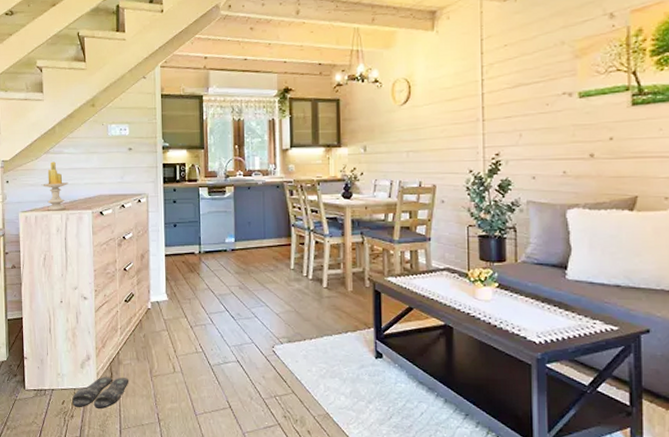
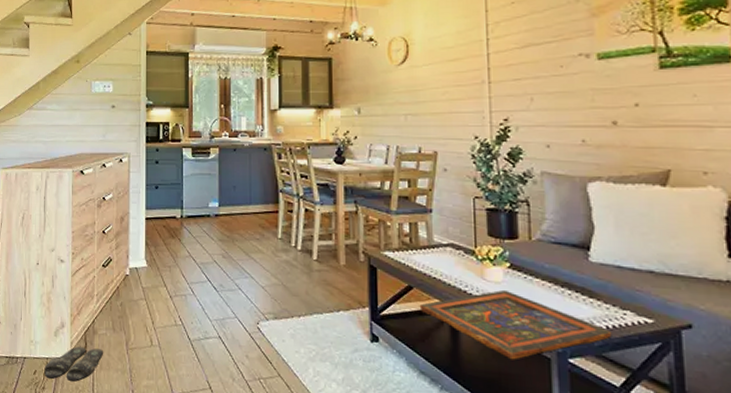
candle: present [41,161,69,211] -> none [23,118,50,169]
painted panel: none [418,307,584,368] -> present [419,289,612,360]

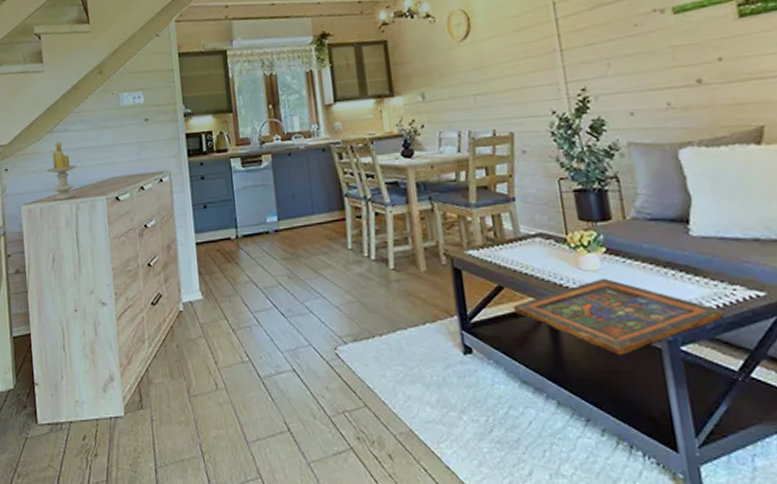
candle: none [23,118,50,169] -> present [46,141,77,201]
slippers: present [44,346,103,382] -> none [95,401,162,442]

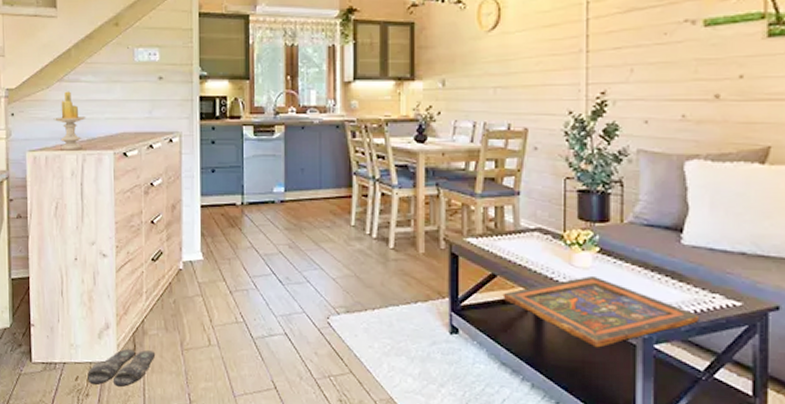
slippers: none [95,401,162,442] -> present [87,349,154,387]

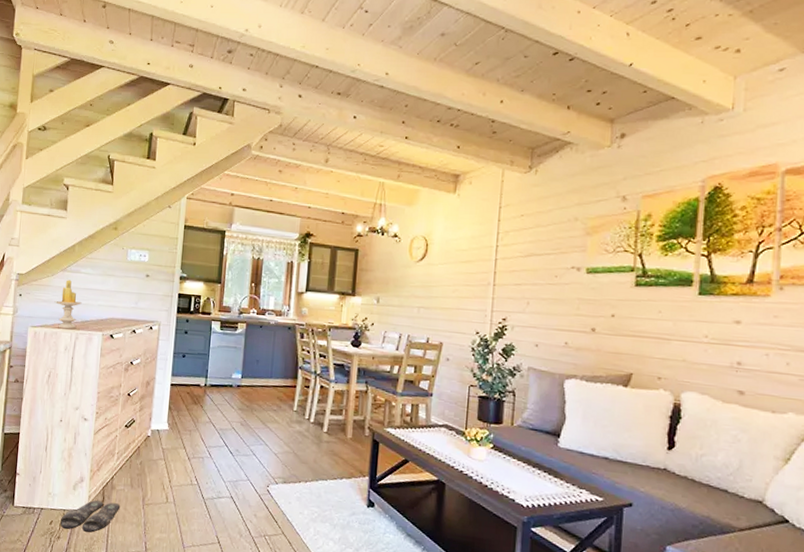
painted panel: present [502,275,700,348] -> none [412,467,569,528]

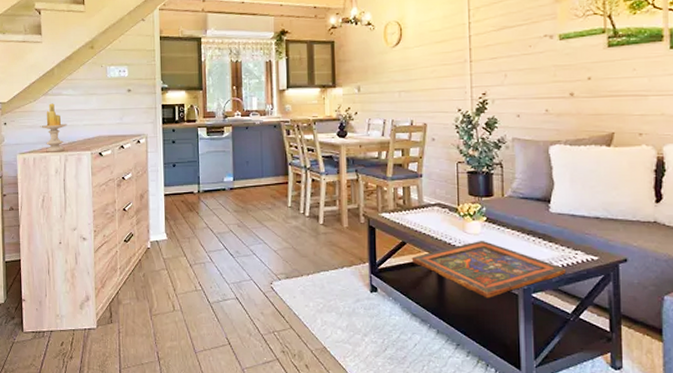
slippers: present [60,500,120,533] -> none [71,317,128,349]
painted panel: none [412,467,569,528] -> present [411,240,567,298]

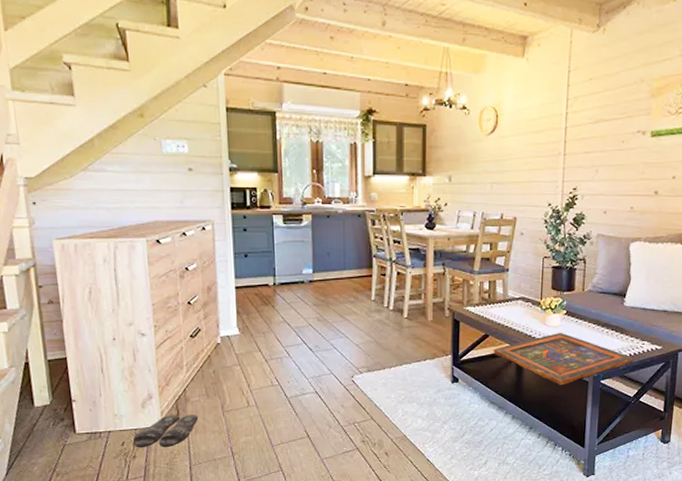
candle: present [40,103,67,152] -> none [80,181,115,238]
slippers: none [71,317,128,349] -> present [133,415,198,447]

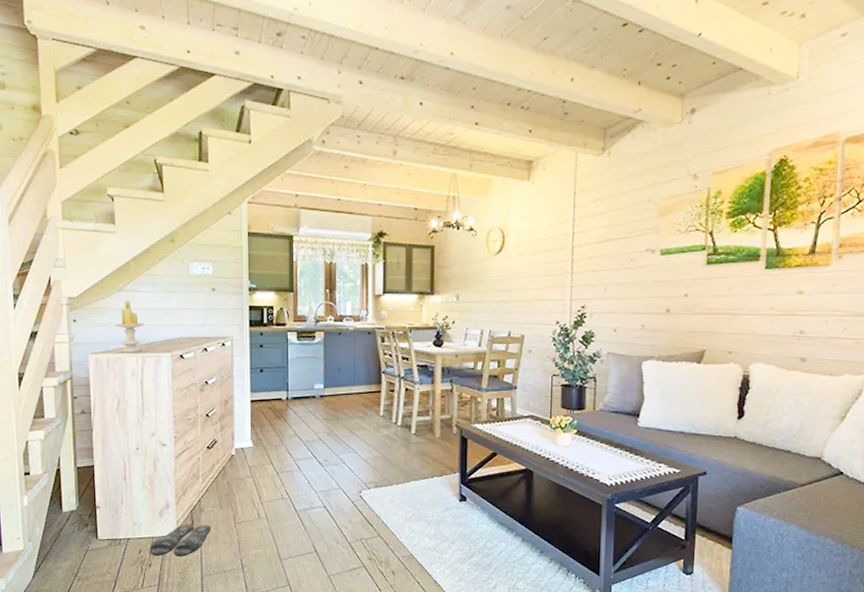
candle: none [80,181,115,238] -> present [114,300,145,353]
painted panel: present [493,332,633,386] -> none [501,452,649,508]

